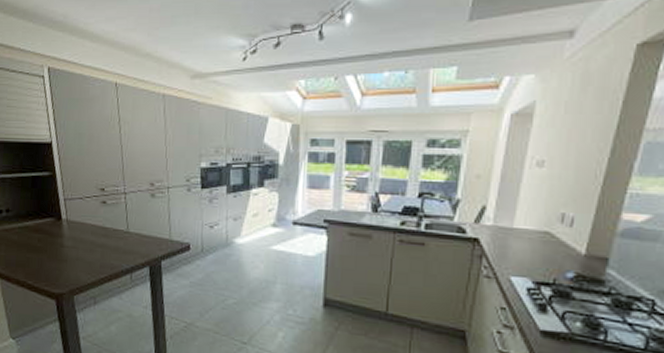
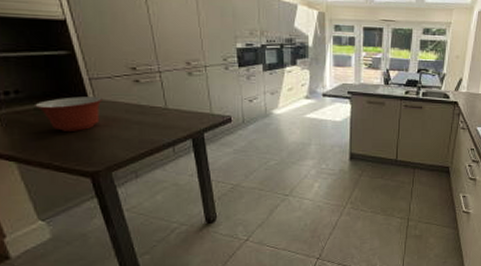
mixing bowl: none [19,216,73,251] -> present [35,96,102,131]

